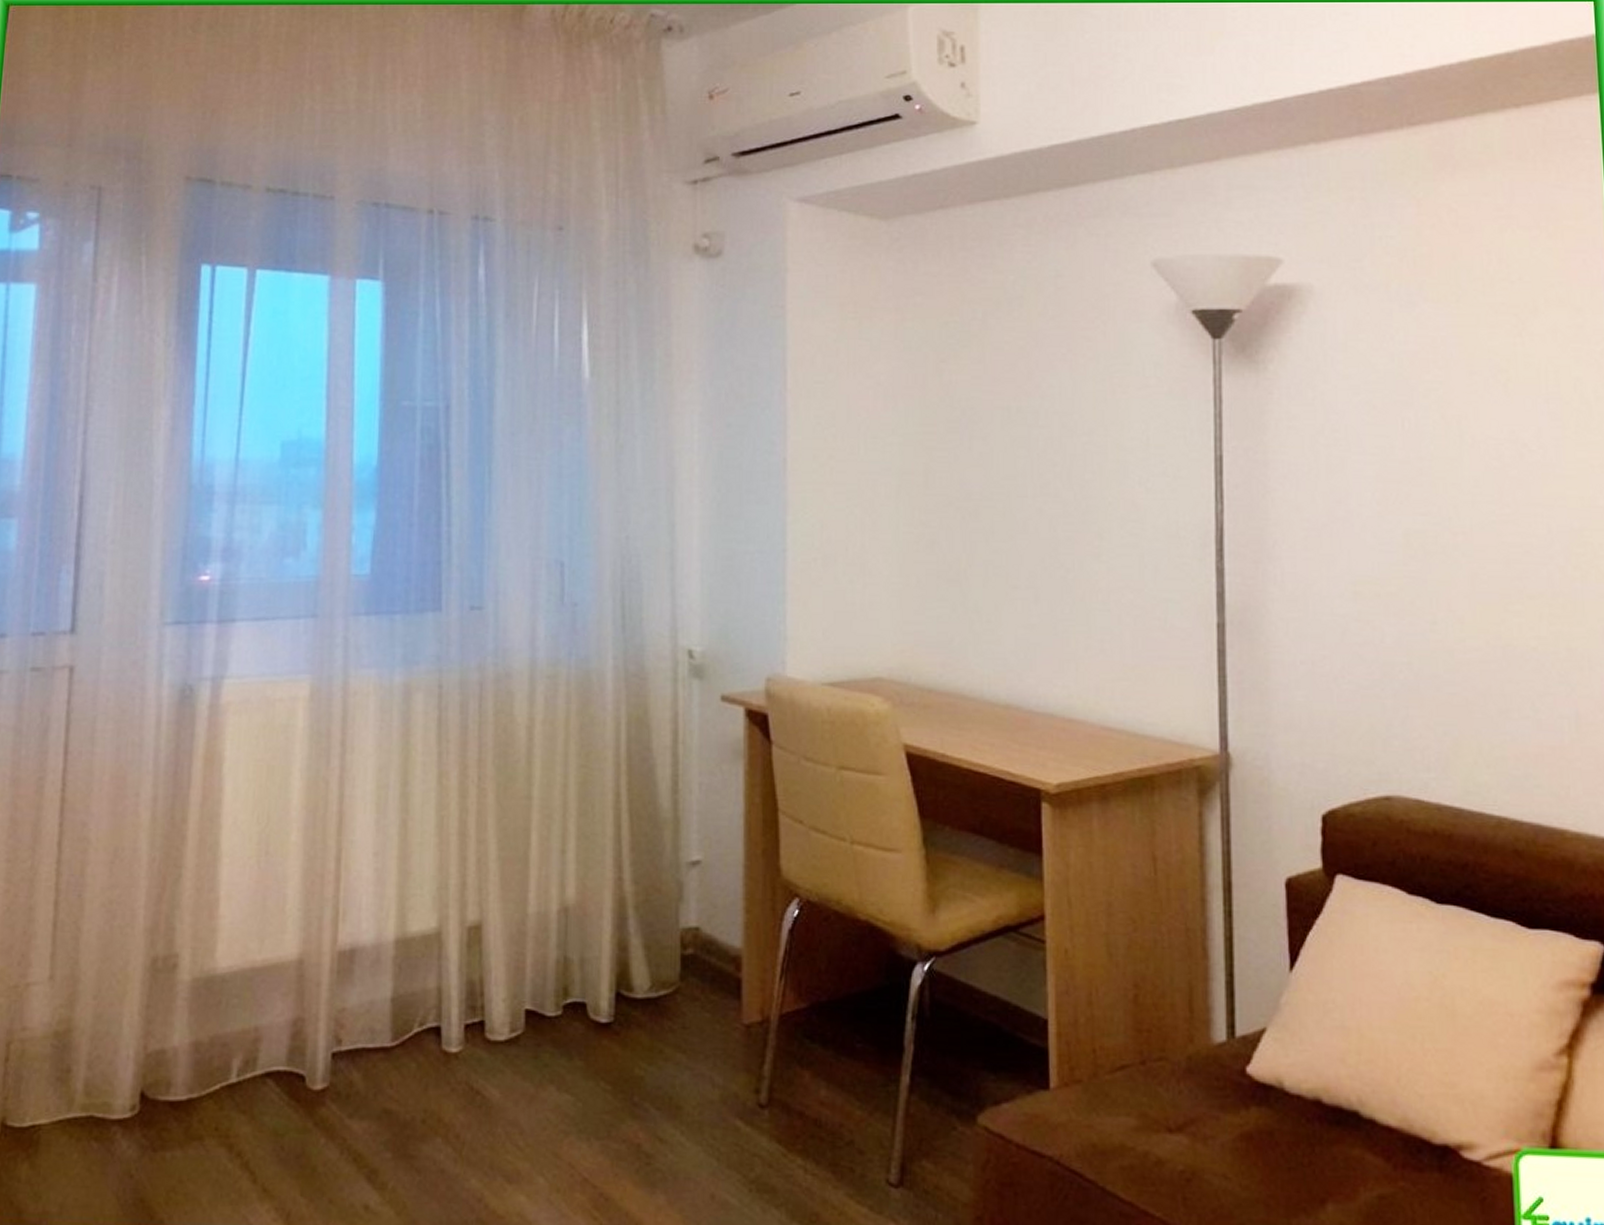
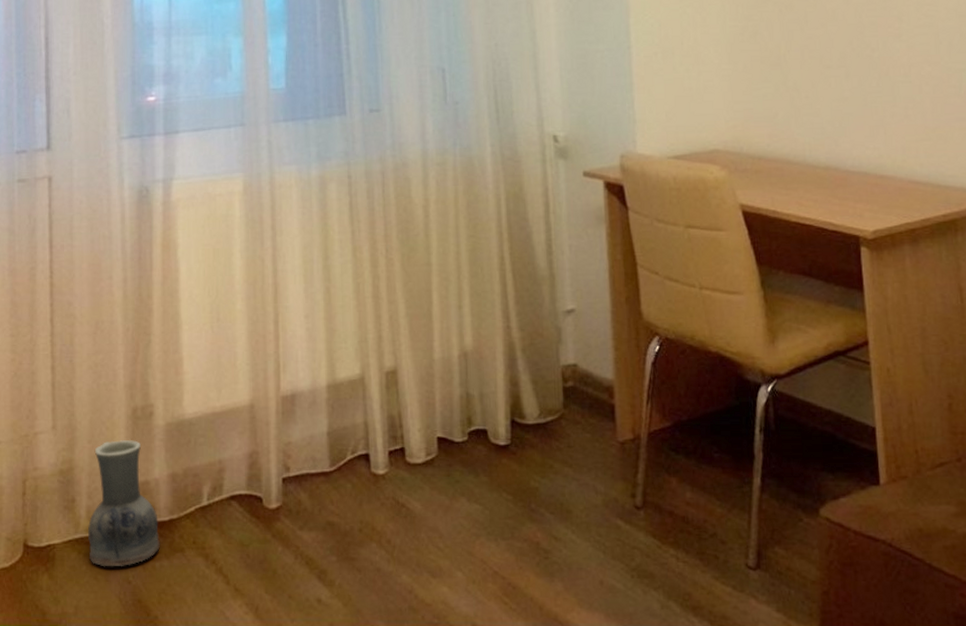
vase: none [83,996,174,1157] -> present [87,439,160,567]

